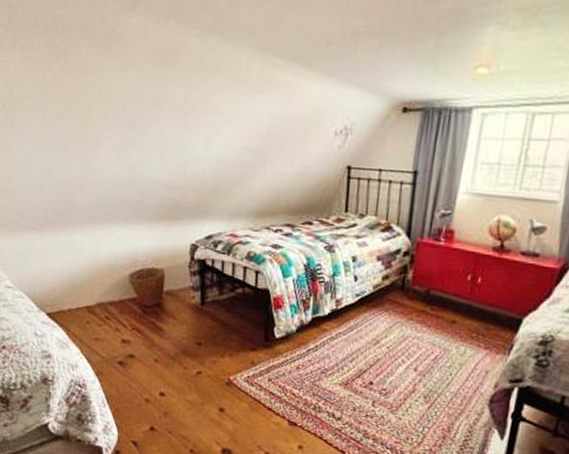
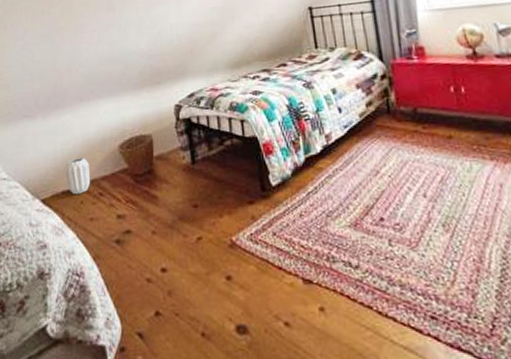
vase: none [72,279,98,314] -> present [65,158,90,194]

